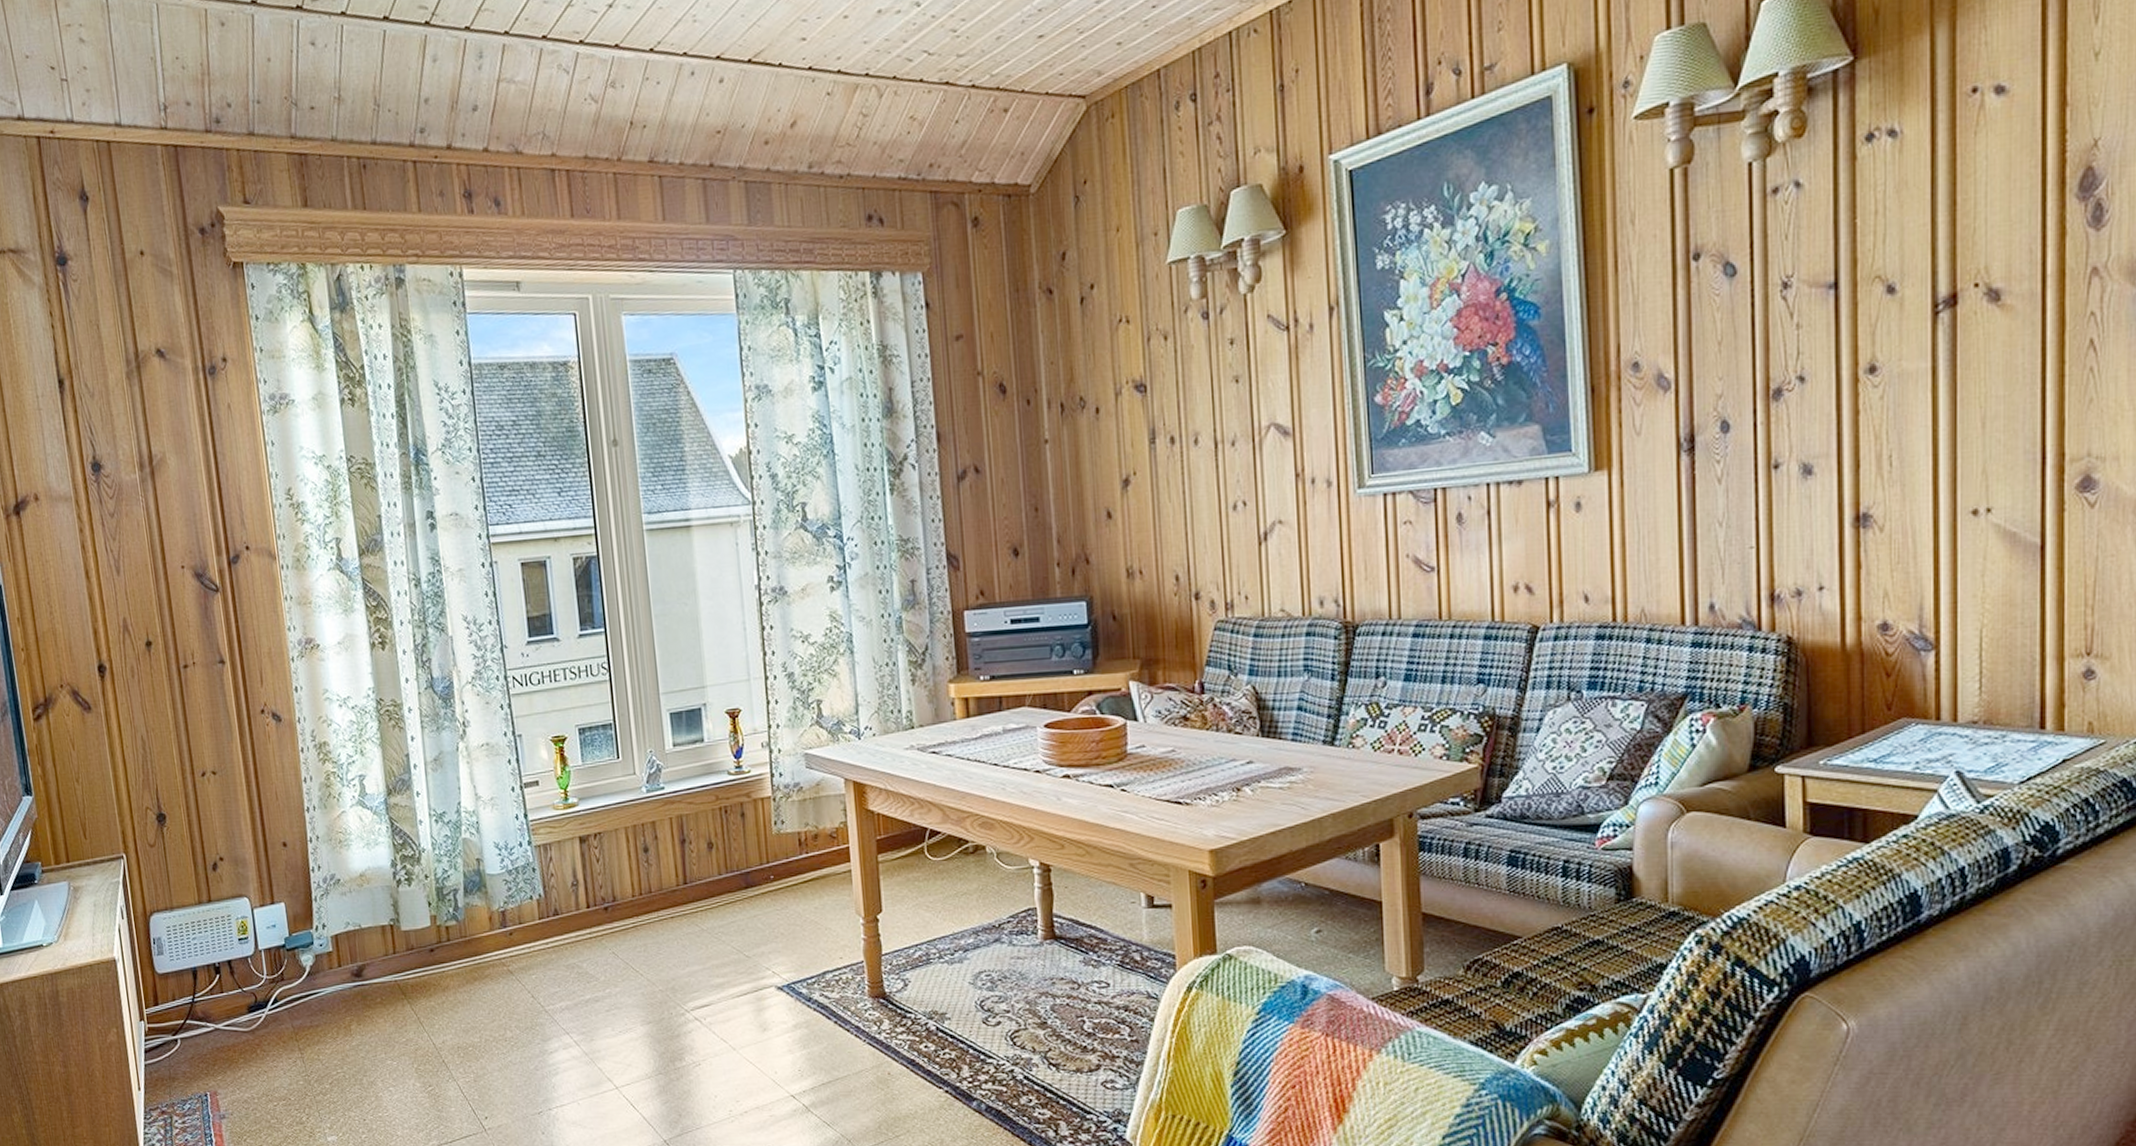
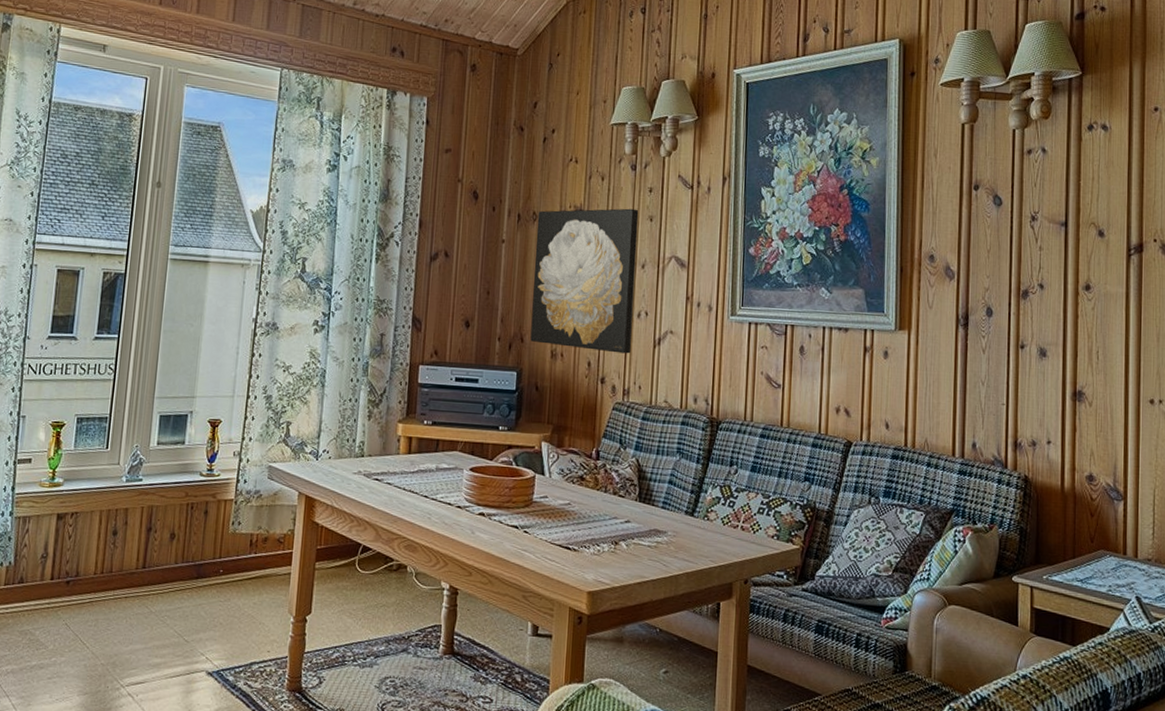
wall art: none [1086,370,1230,562] -> present [530,208,639,354]

